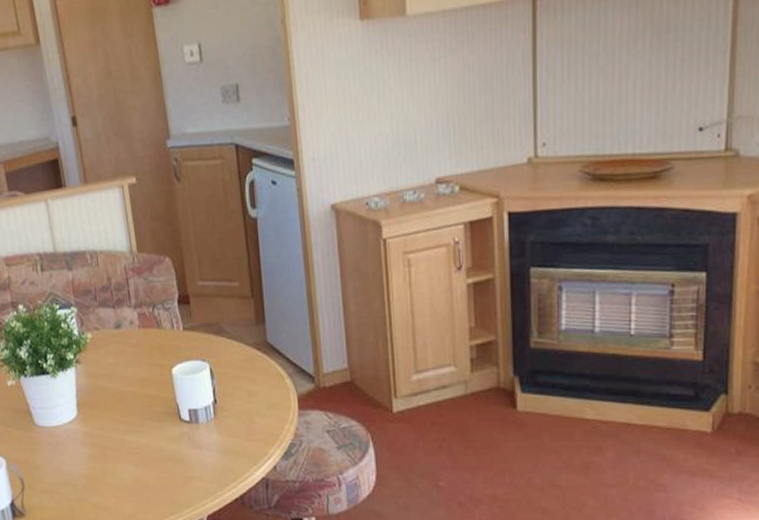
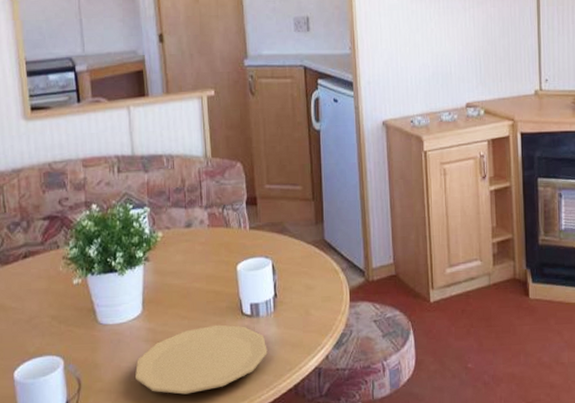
plate: none [75,430,210,499] -> present [135,324,268,395]

